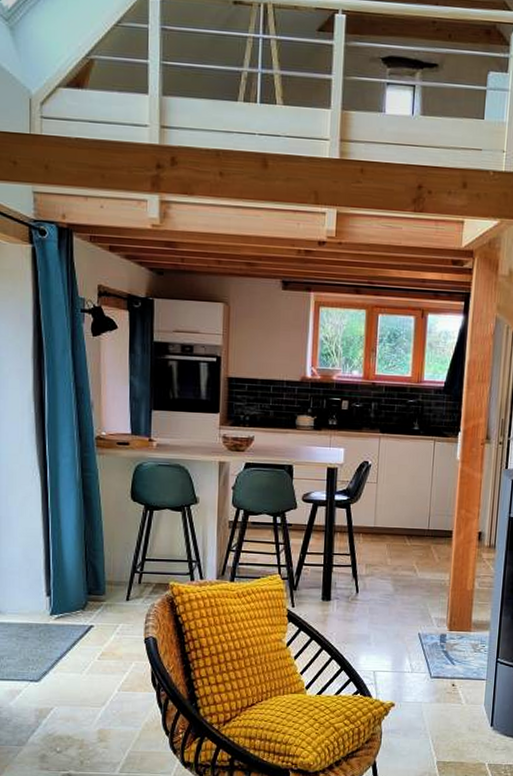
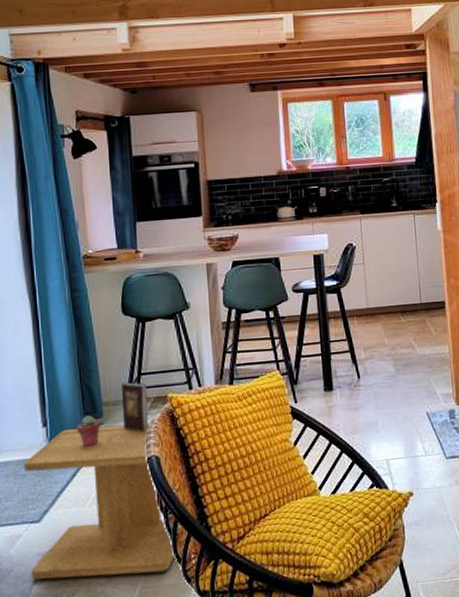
side table: none [26,602,165,741] -> present [23,423,177,580]
potted succulent: none [79,591,103,620] -> present [76,415,101,447]
book: none [124,565,150,614] -> present [120,382,148,432]

